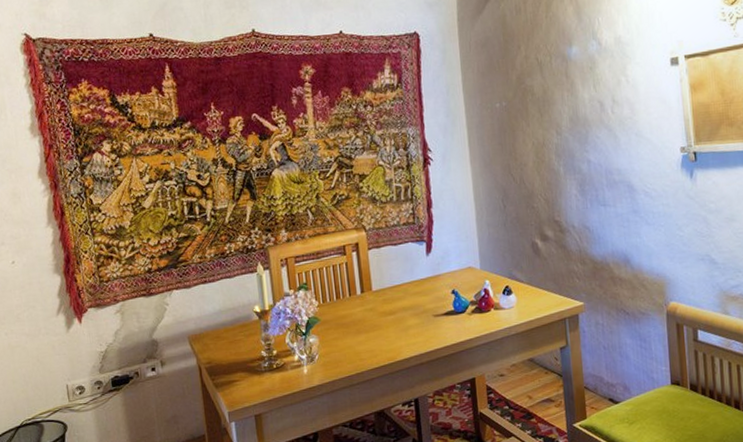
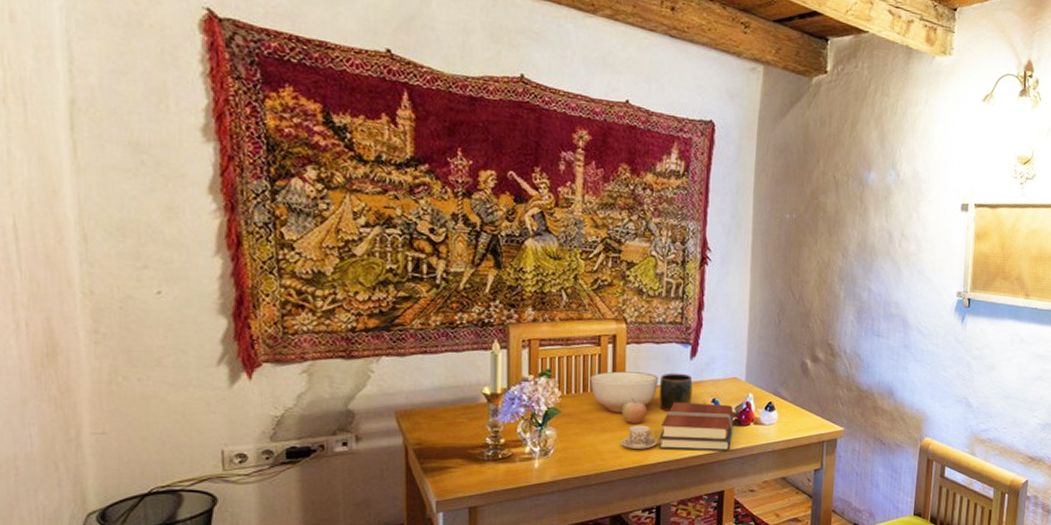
bowl: none [341,273,401,315] -> present [590,371,659,413]
fruit: none [372,299,395,323] -> present [622,398,648,424]
teacup: none [374,323,408,347] -> present [620,425,658,450]
mug: none [401,269,433,308] -> present [659,373,693,411]
books: none [407,294,476,343] -> present [658,402,733,450]

